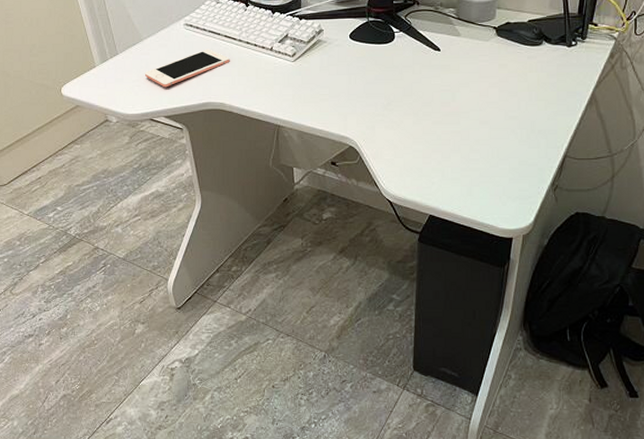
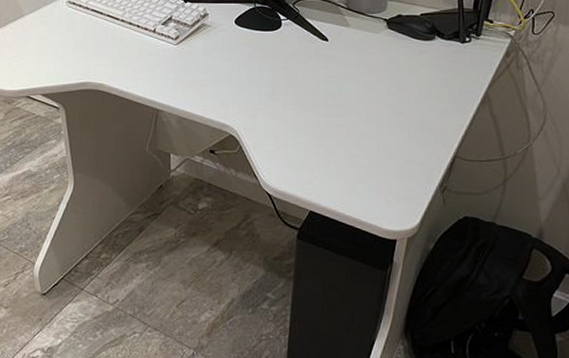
cell phone: present [144,49,230,88] -> none [23,28,112,65]

